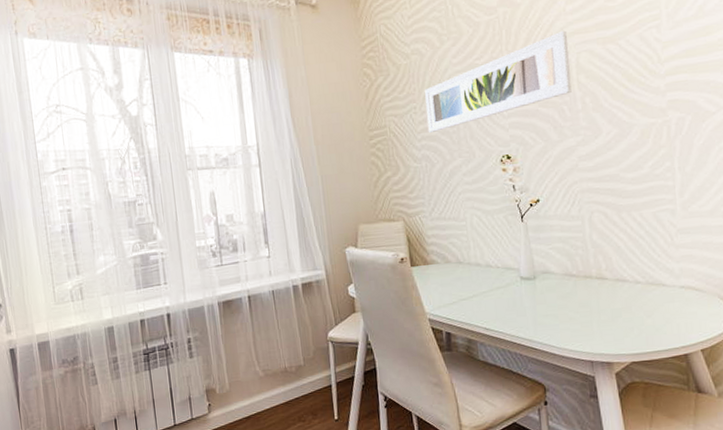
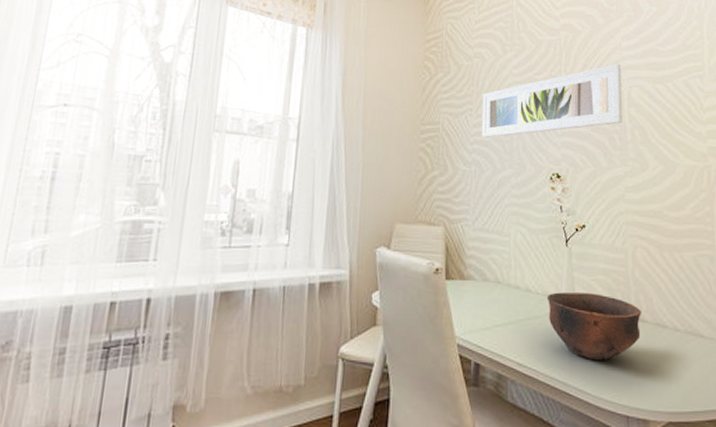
bowl: none [507,260,601,318] -> present [546,292,641,360]

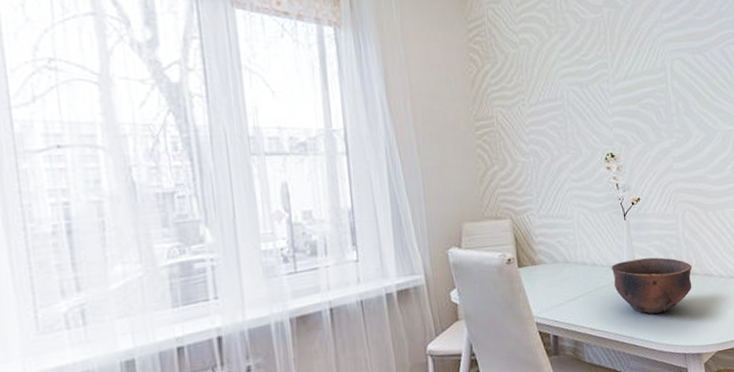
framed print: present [481,63,623,139] -> none [532,37,667,128]

